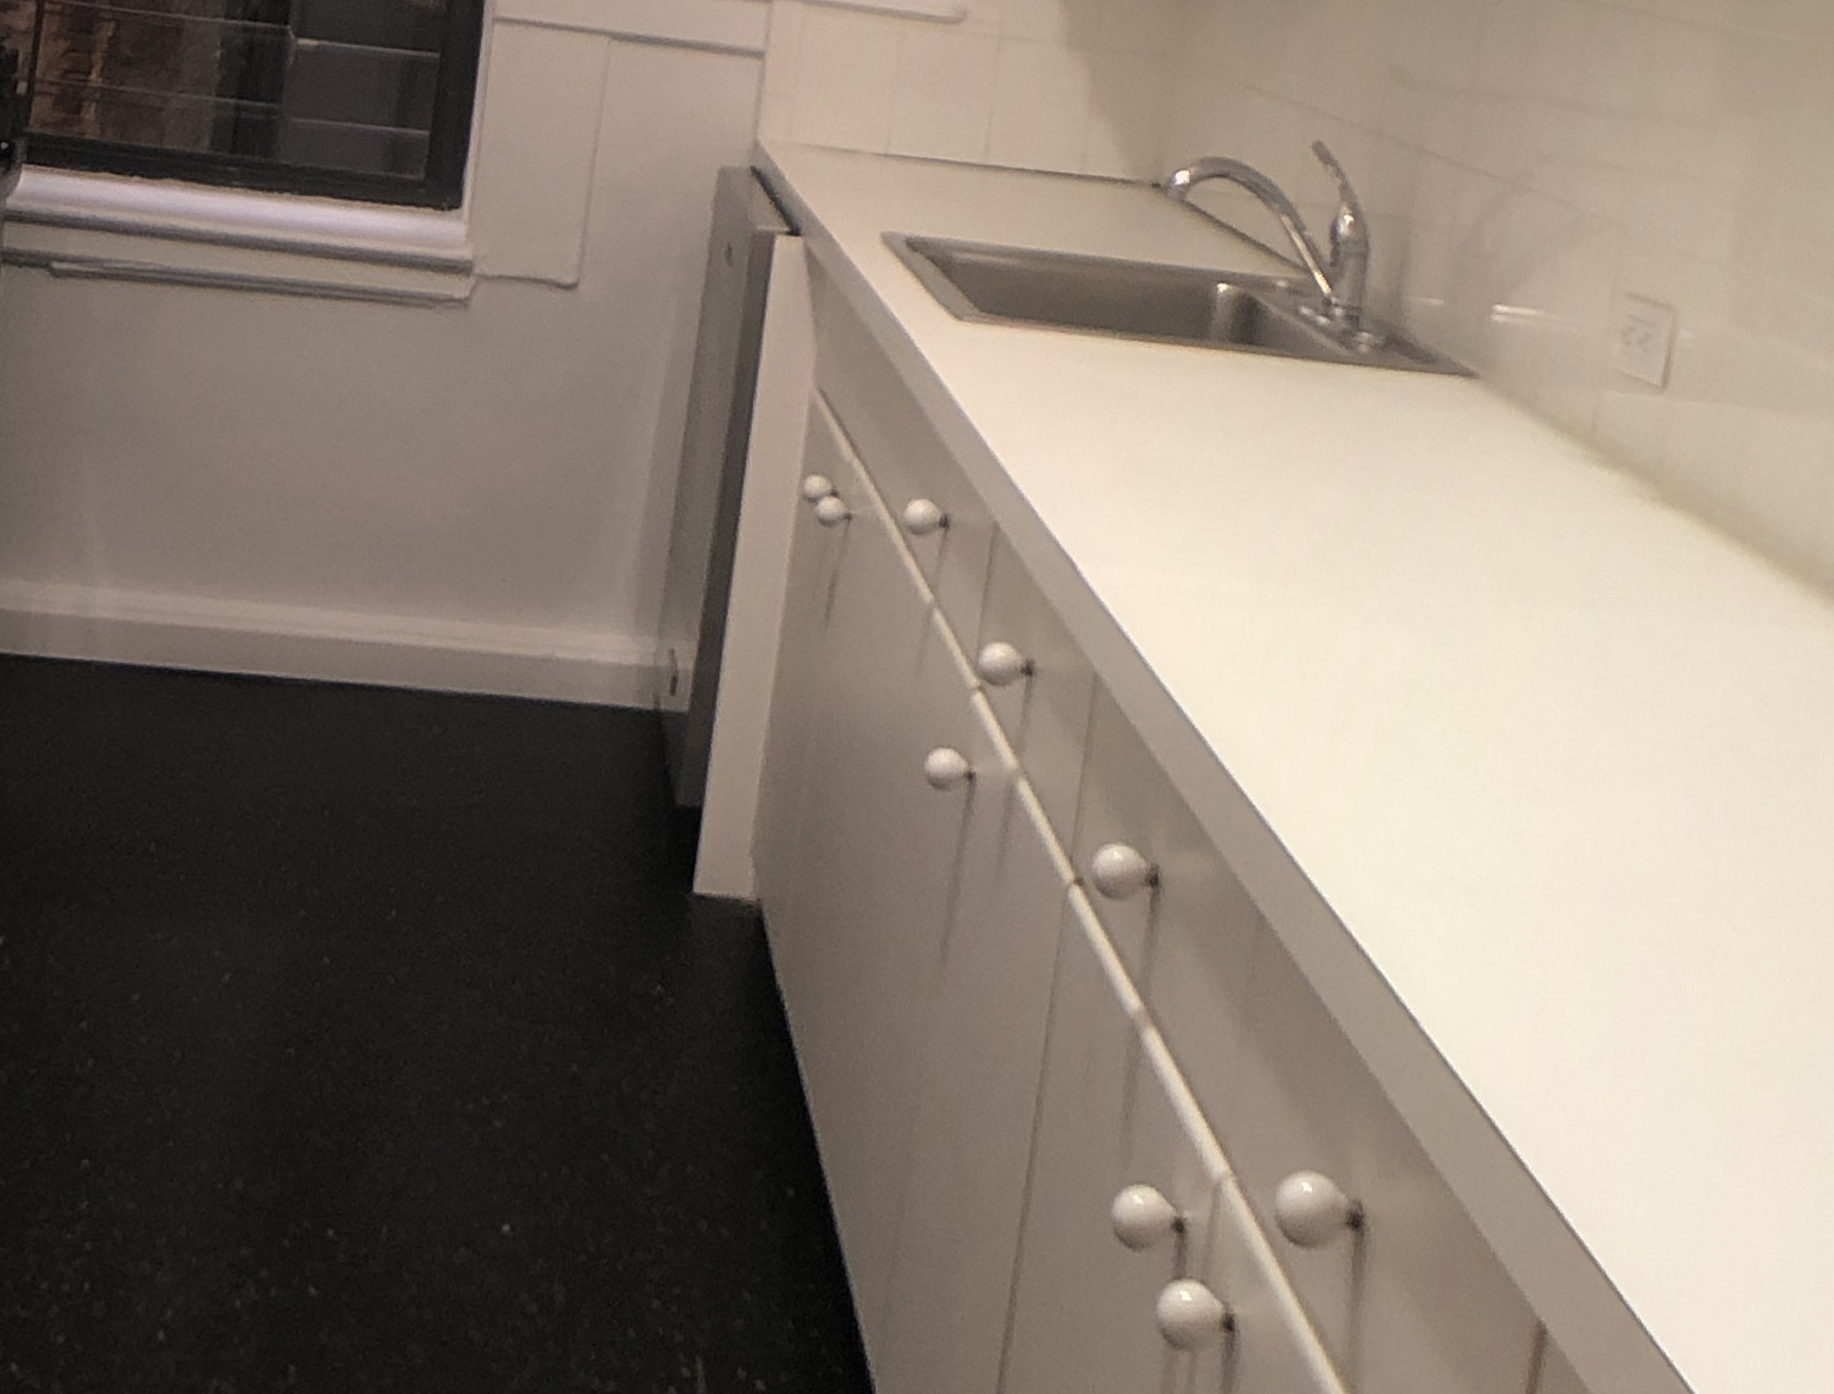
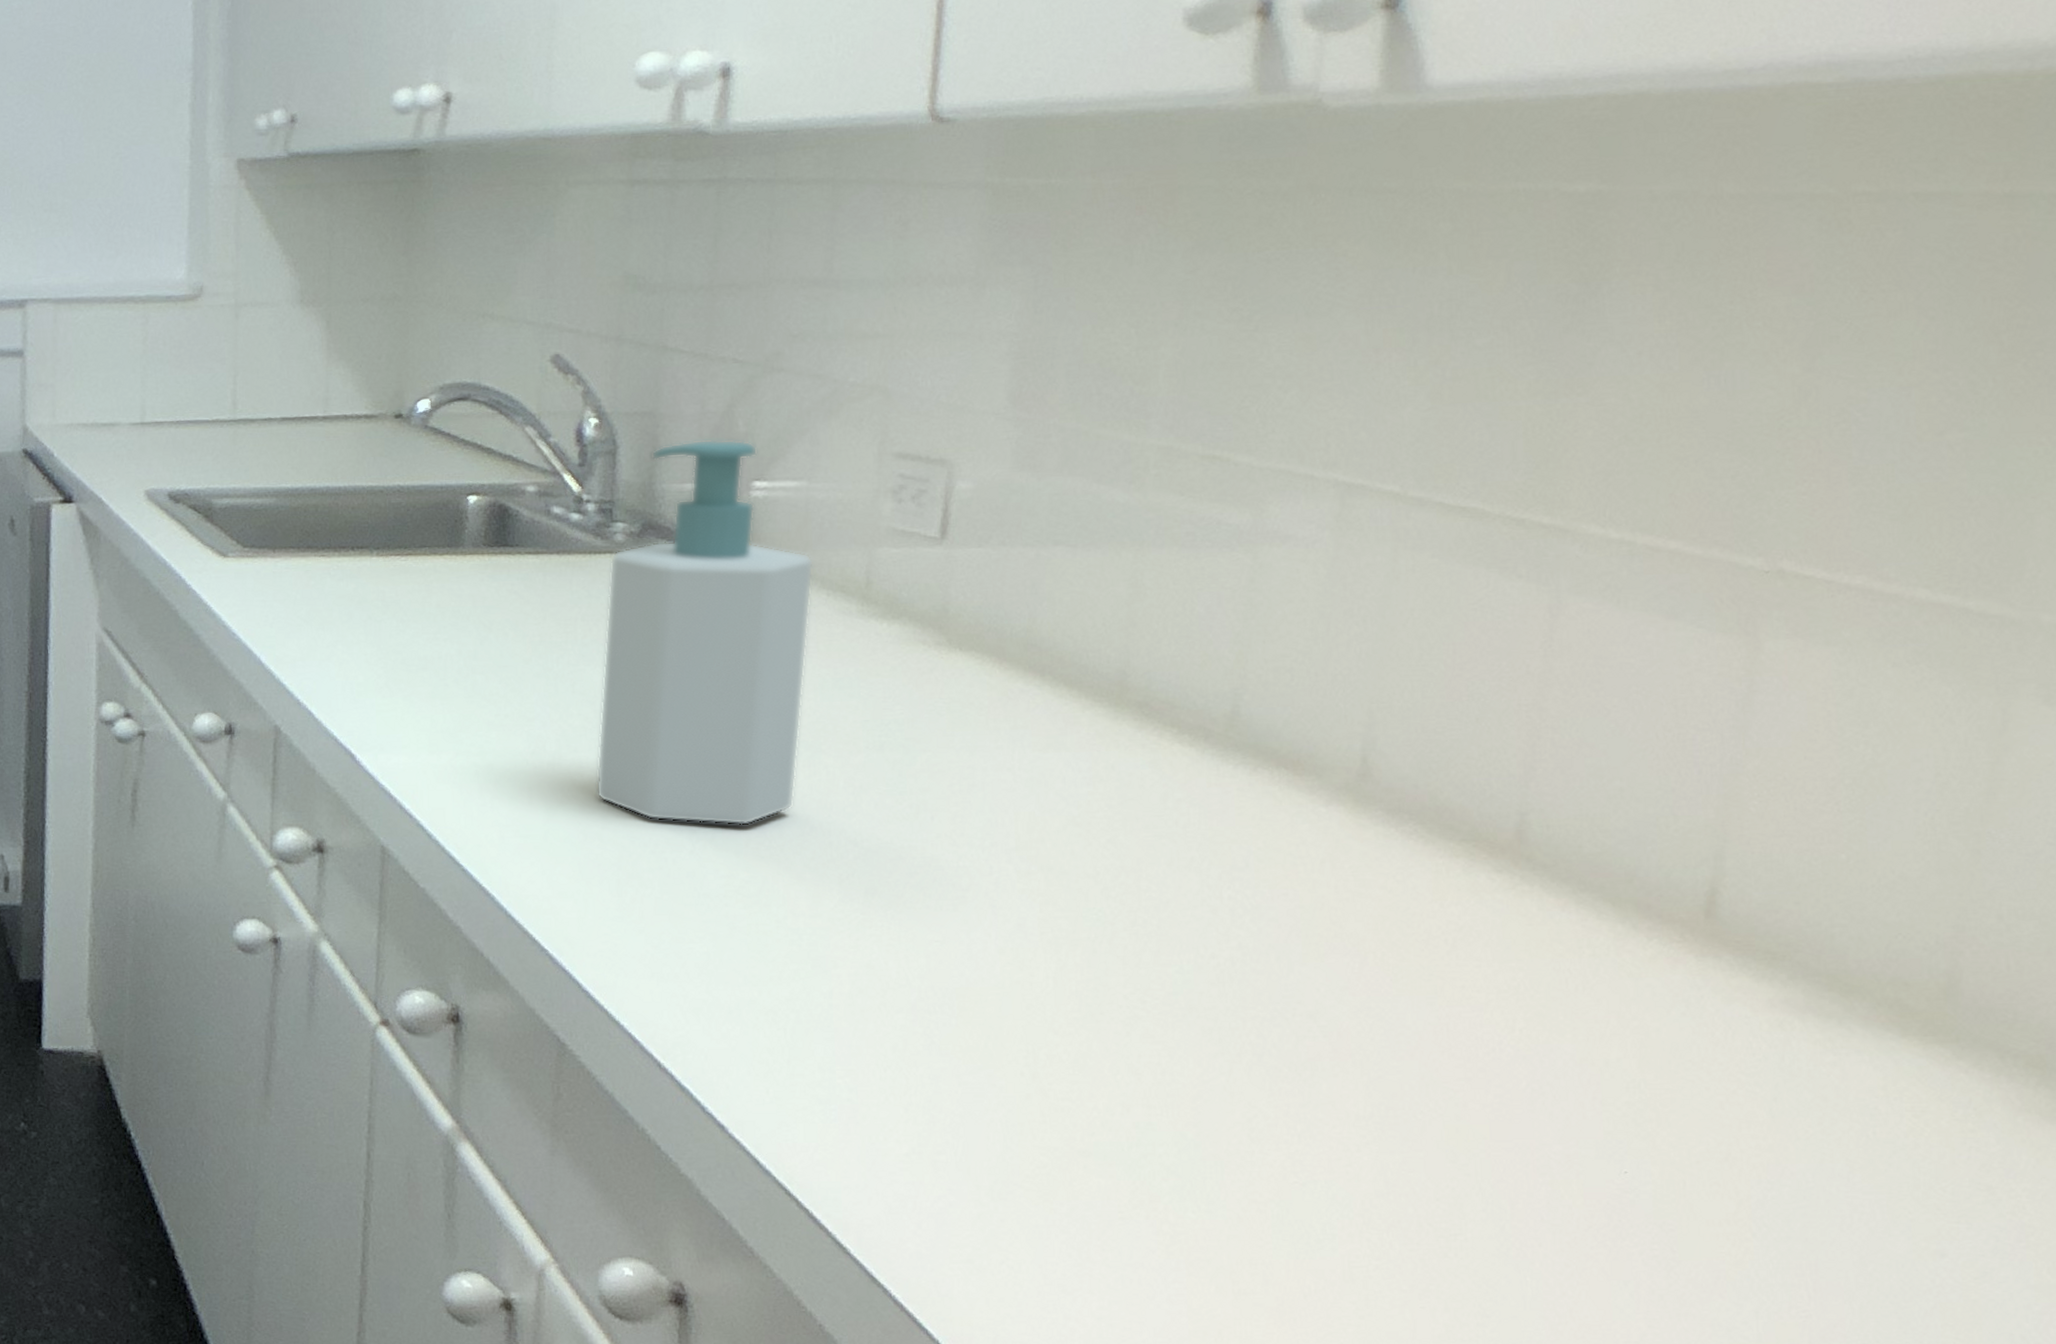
soap bottle: none [1318,253,1545,680] -> present [595,439,814,826]

